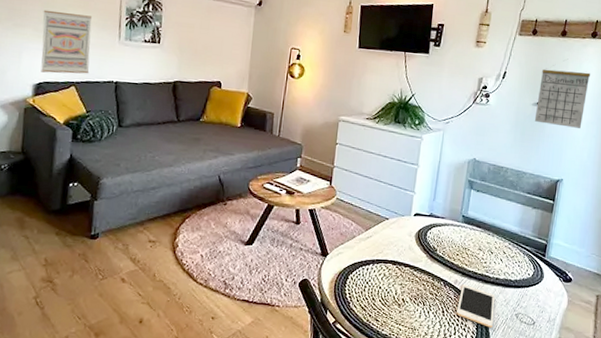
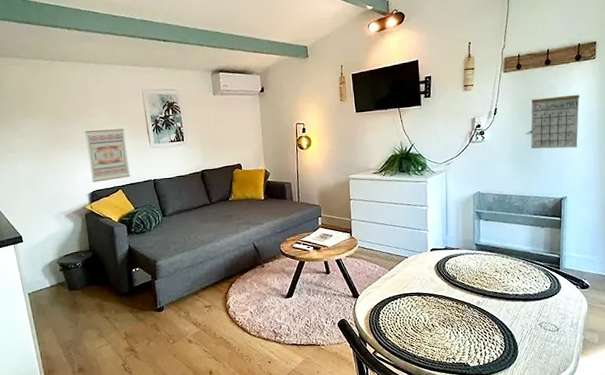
cell phone: present [456,284,495,328] -> none [483,304,519,339]

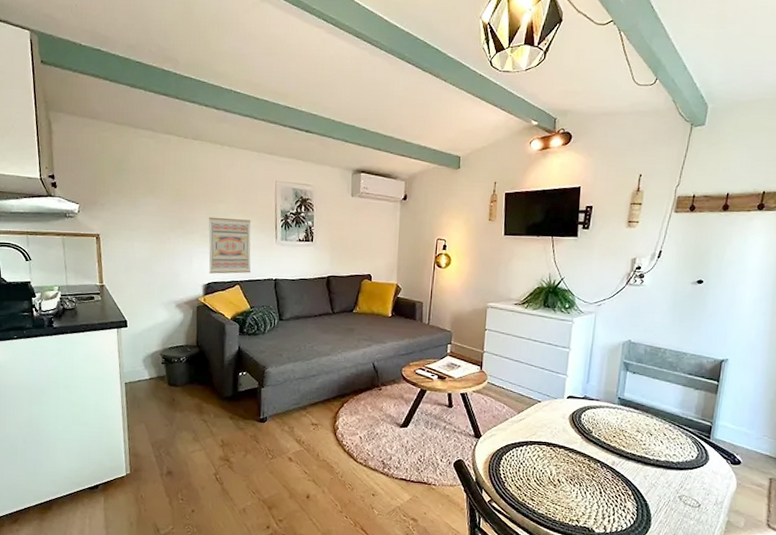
calendar: present [530,85,580,149] -> none [694,233,758,306]

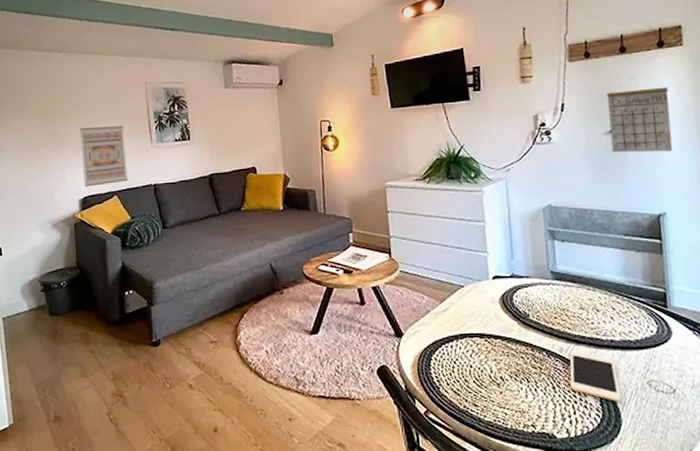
cell phone: none [615,466,656,509] -> present [569,352,621,402]
calendar: none [694,233,758,306] -> present [607,76,673,153]

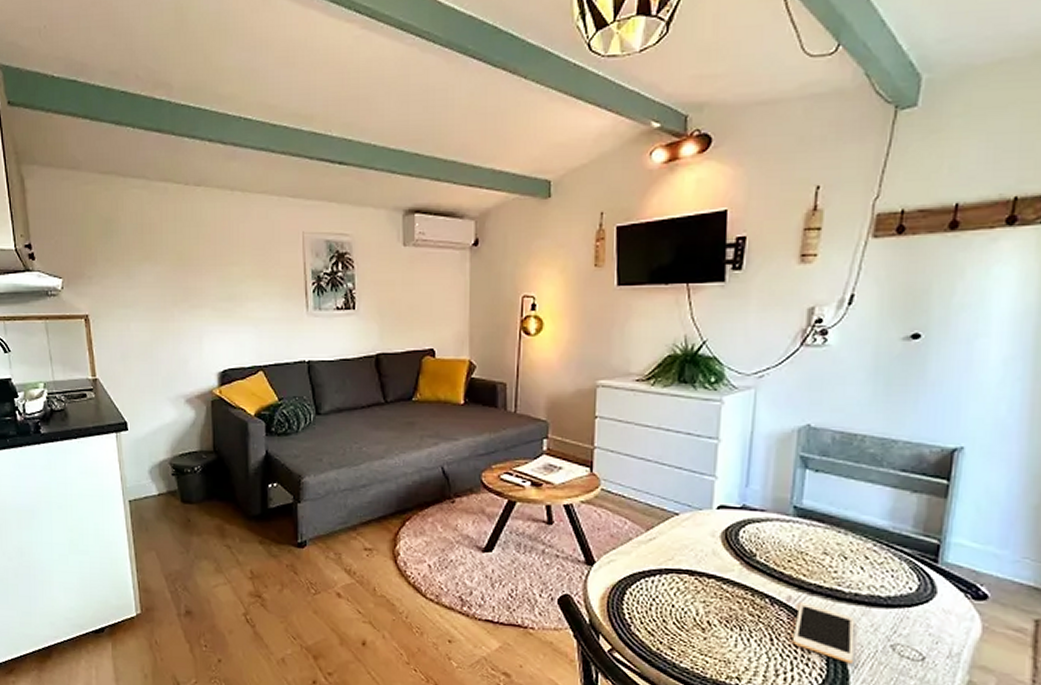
wall art: present [79,126,129,187] -> none [219,284,277,358]
calendar: present [607,76,673,153] -> none [907,263,1008,368]

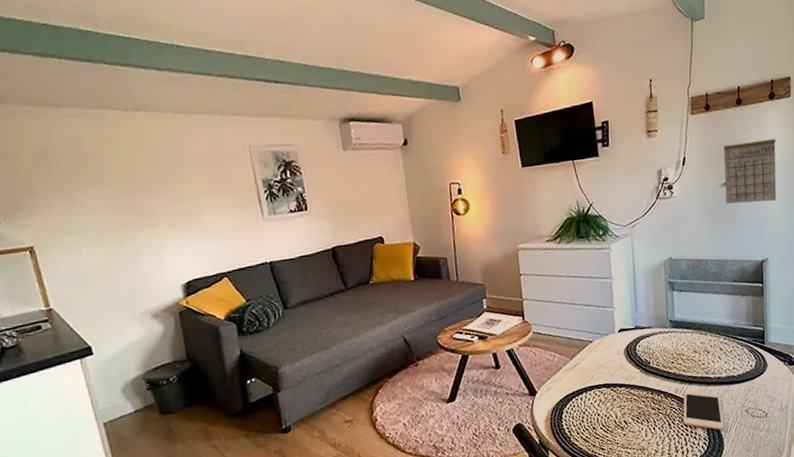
calendar: none [907,263,1008,368] -> present [723,128,777,204]

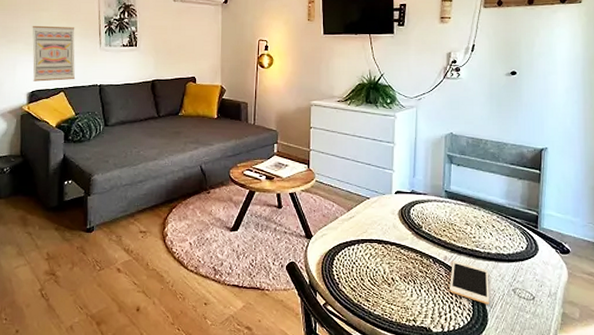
wall art: none [173,197,239,270] -> present [32,25,76,82]
calendar: present [723,128,777,204] -> none [509,26,564,95]

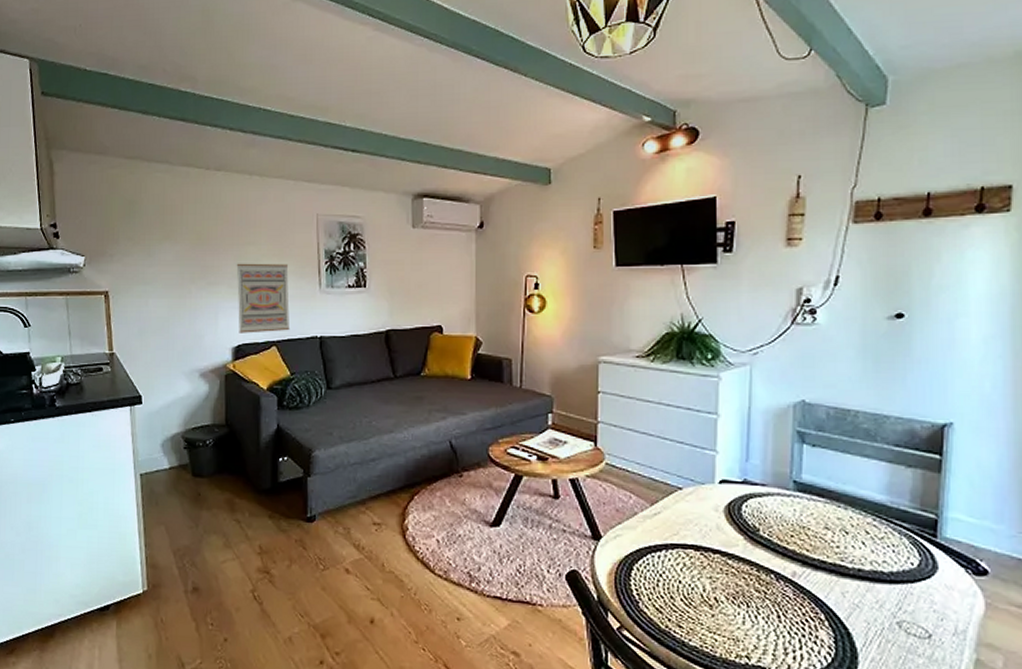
cell phone: present [449,261,489,304] -> none [800,578,861,641]

